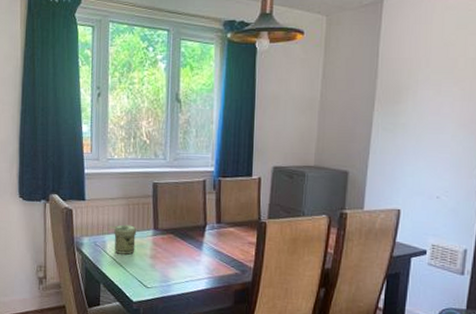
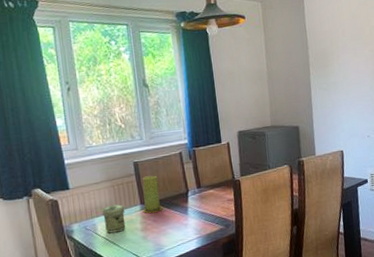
candle: none [155,200,176,241] -> present [143,175,163,213]

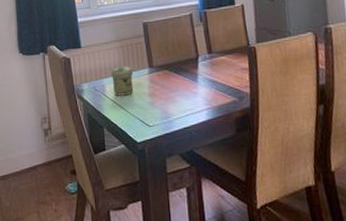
candle: present [143,175,163,213] -> none [151,37,171,78]

